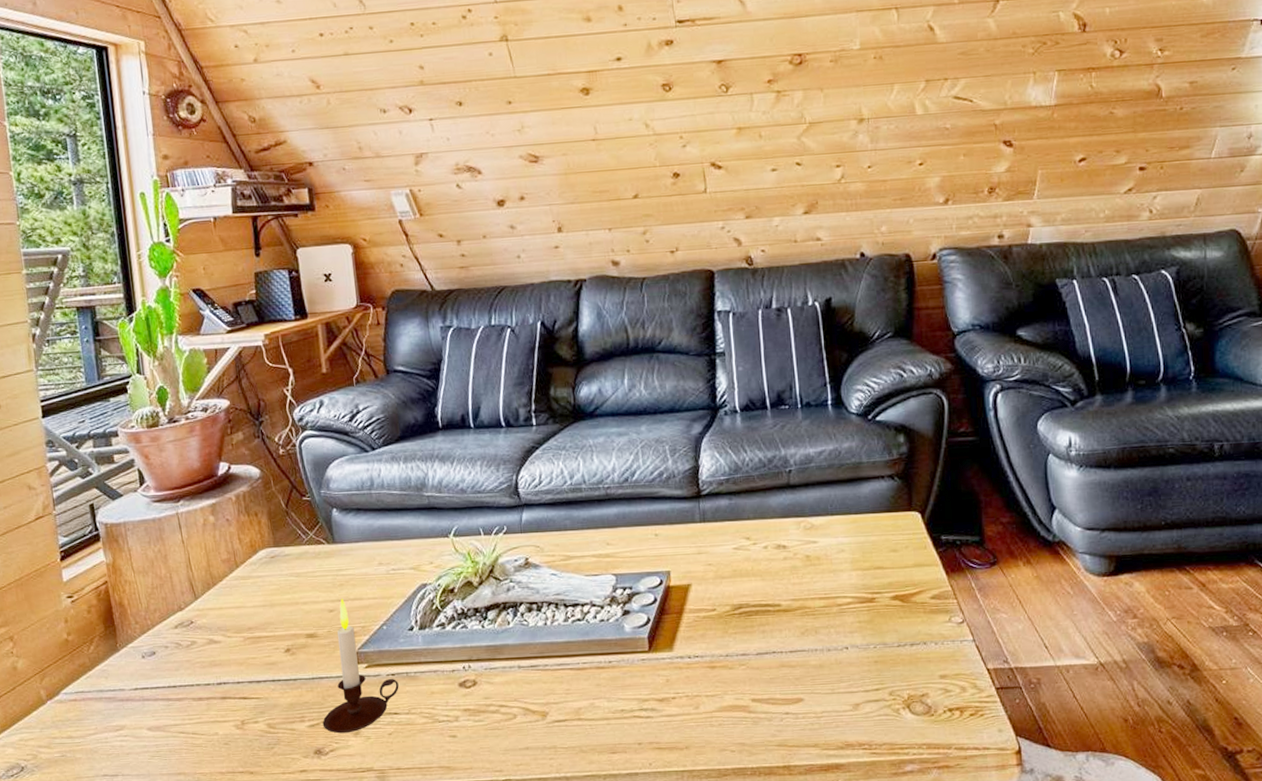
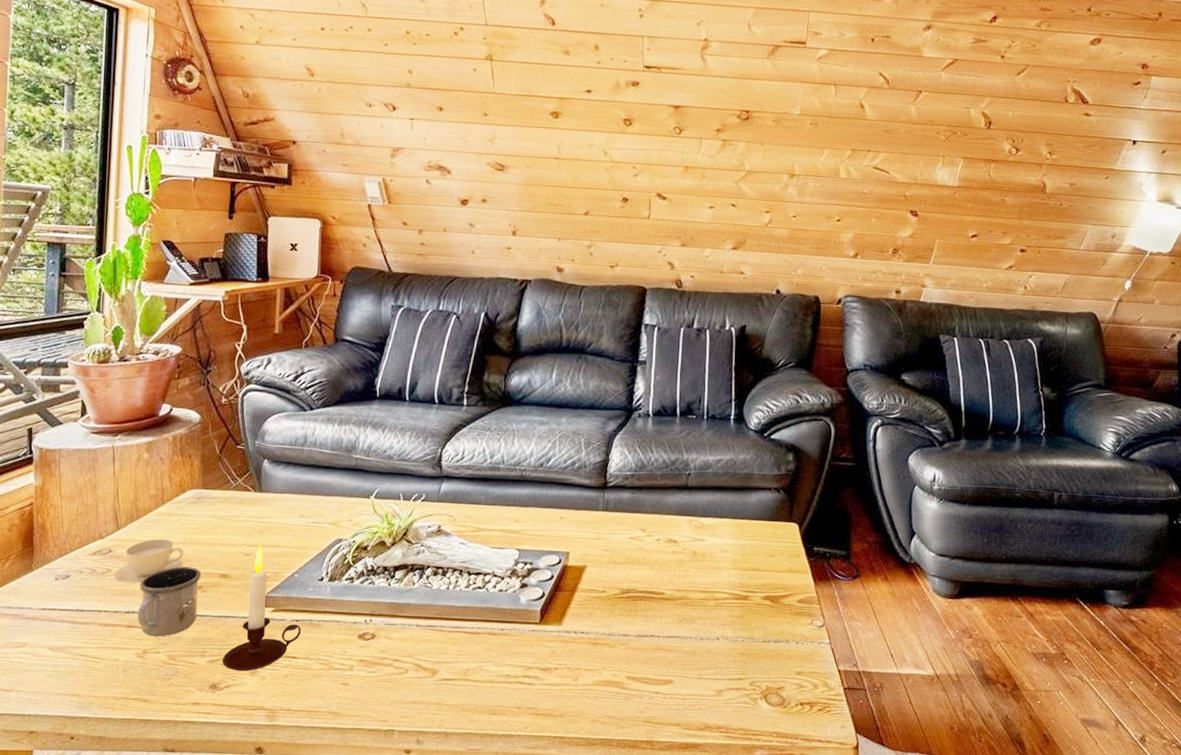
teacup: none [199,604,268,654] -> present [113,539,184,584]
mug: none [227,630,290,706] -> present [137,566,202,637]

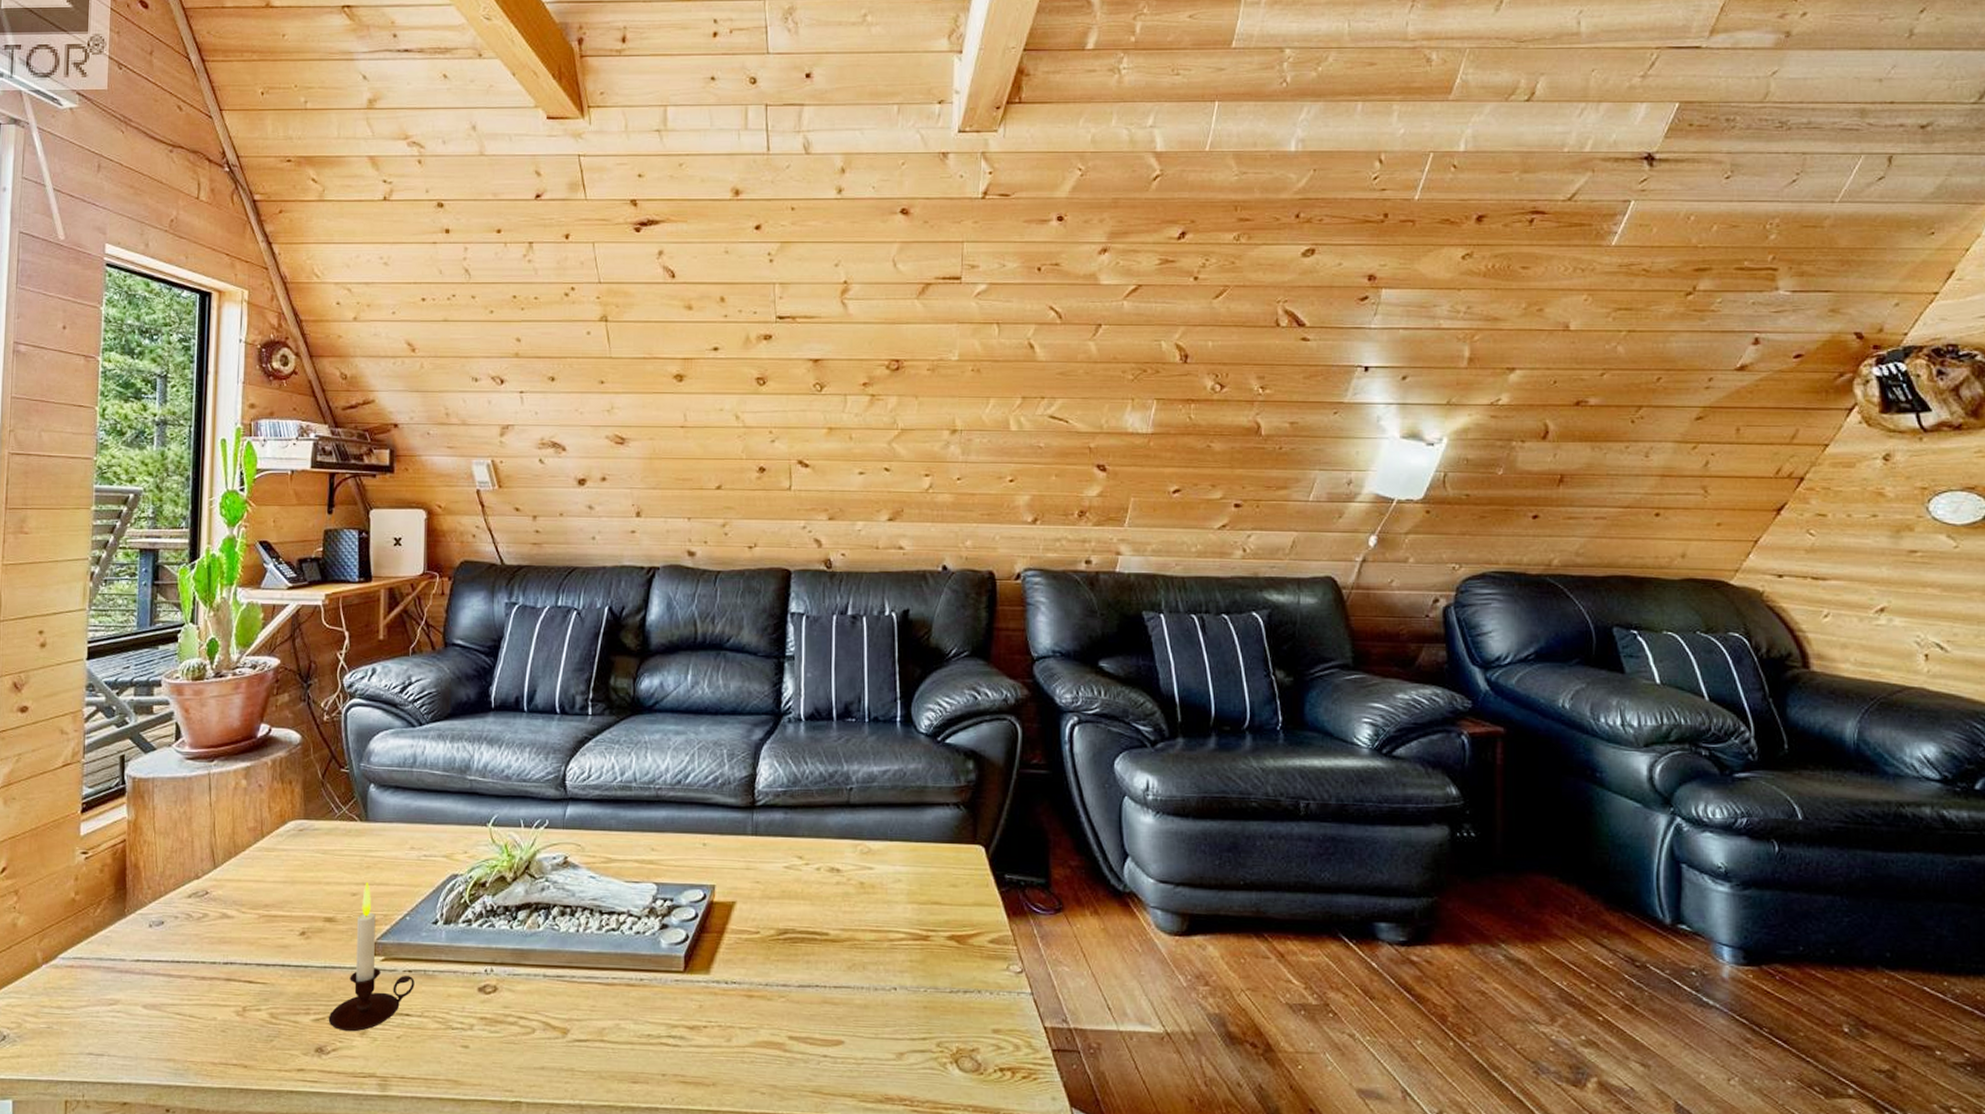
teacup: present [113,539,184,584] -> none [210,878,285,930]
mug: present [137,566,202,637] -> none [236,909,305,992]

